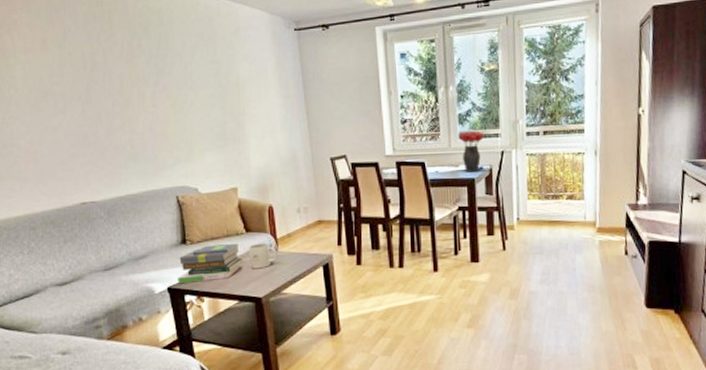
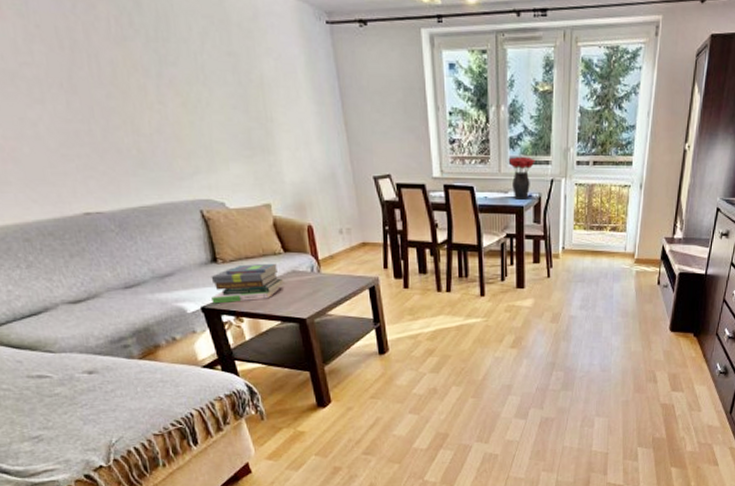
mug: present [249,243,277,269] -> none [289,264,320,290]

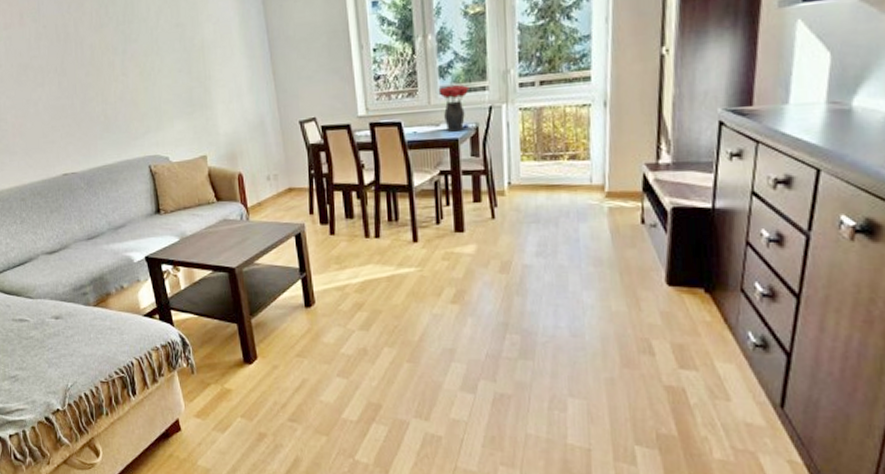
books: present [211,263,284,304] -> none [154,212,216,253]

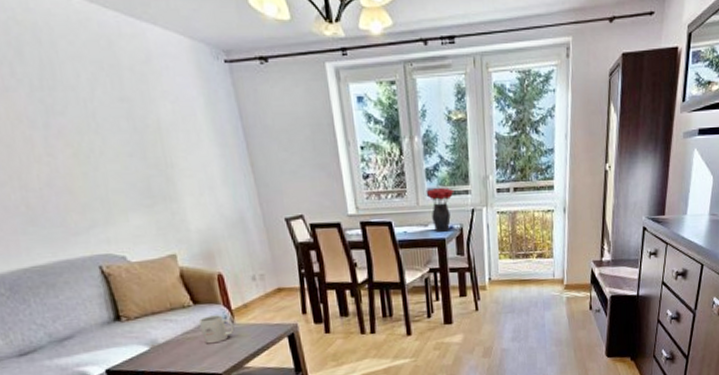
mug: none [221,212,249,239] -> present [200,315,235,344]

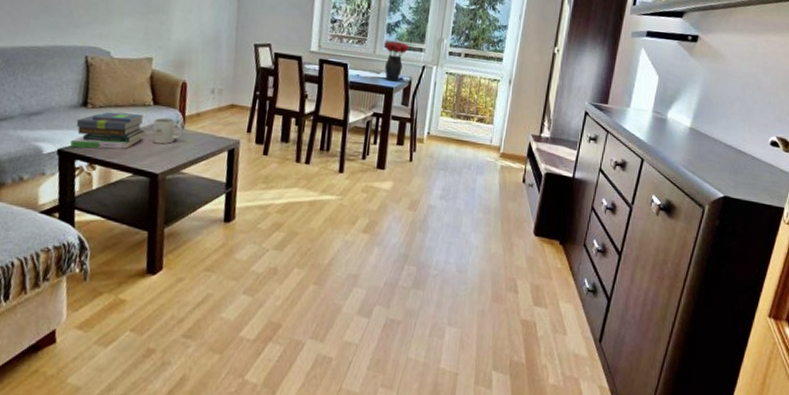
books: none [114,316,196,366] -> present [70,112,147,149]

